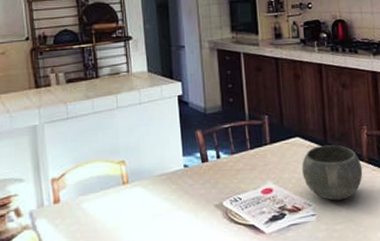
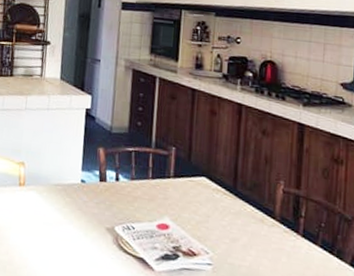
bowl: present [302,144,363,201] -> none [204,191,273,256]

